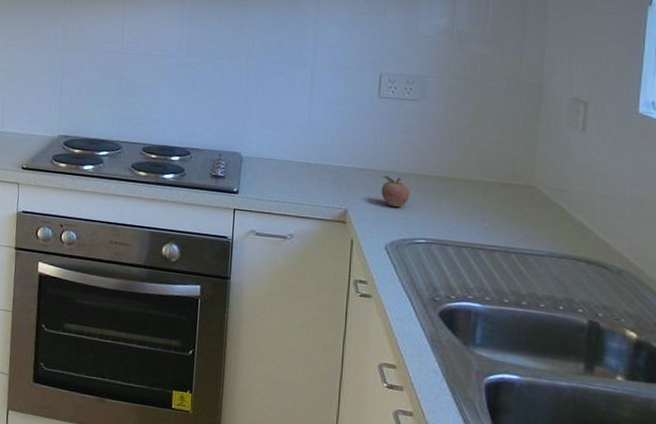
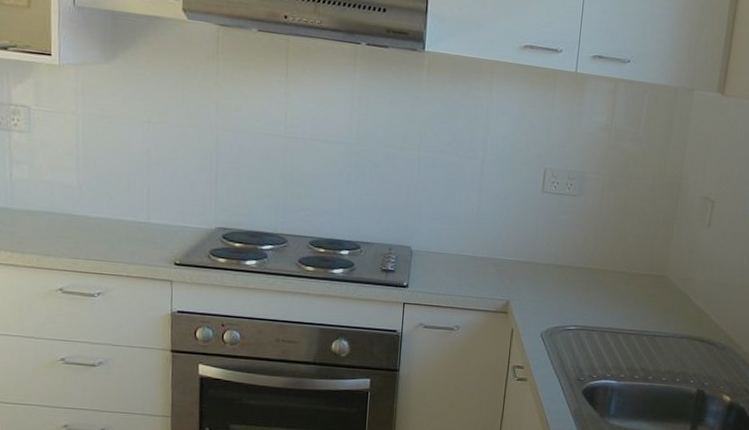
fruit: present [381,175,410,208] -> none [540,267,565,298]

